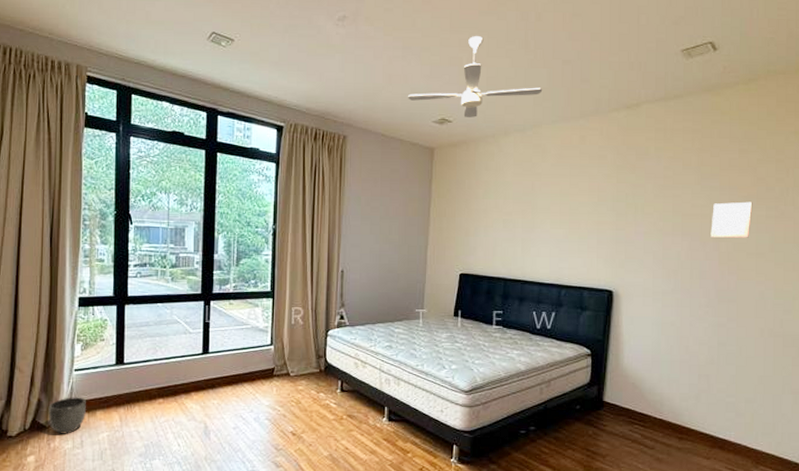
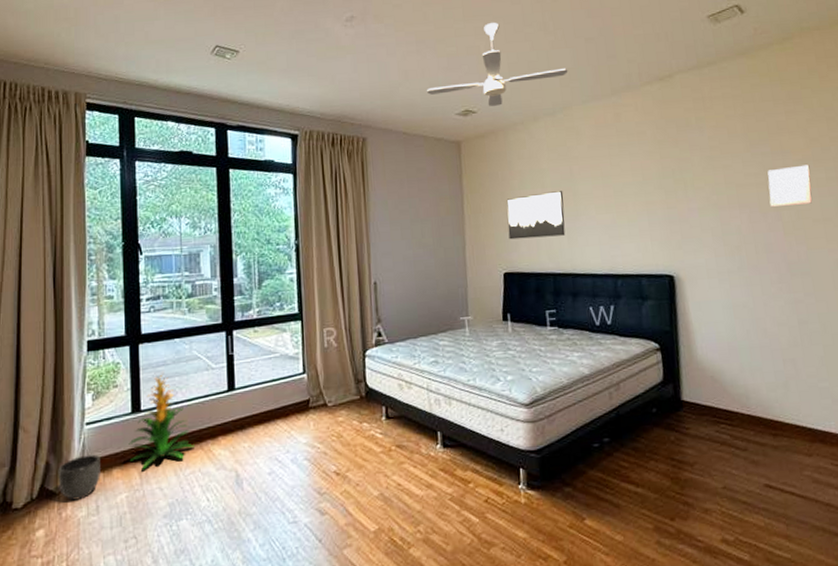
indoor plant: none [112,332,171,415] -> present [129,373,196,470]
wall art: none [468,203,523,245] -> present [506,191,566,240]

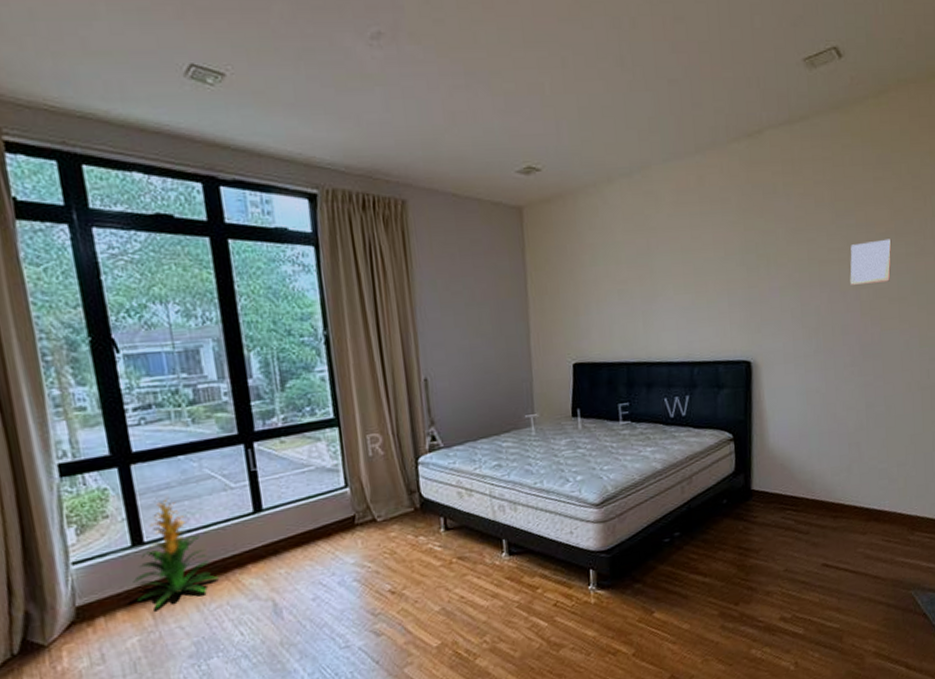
planter: present [58,454,100,501] -> none [42,597,101,652]
ceiling fan: present [427,22,568,106] -> none [480,51,648,163]
wall art: present [506,191,566,240] -> none [576,268,641,326]

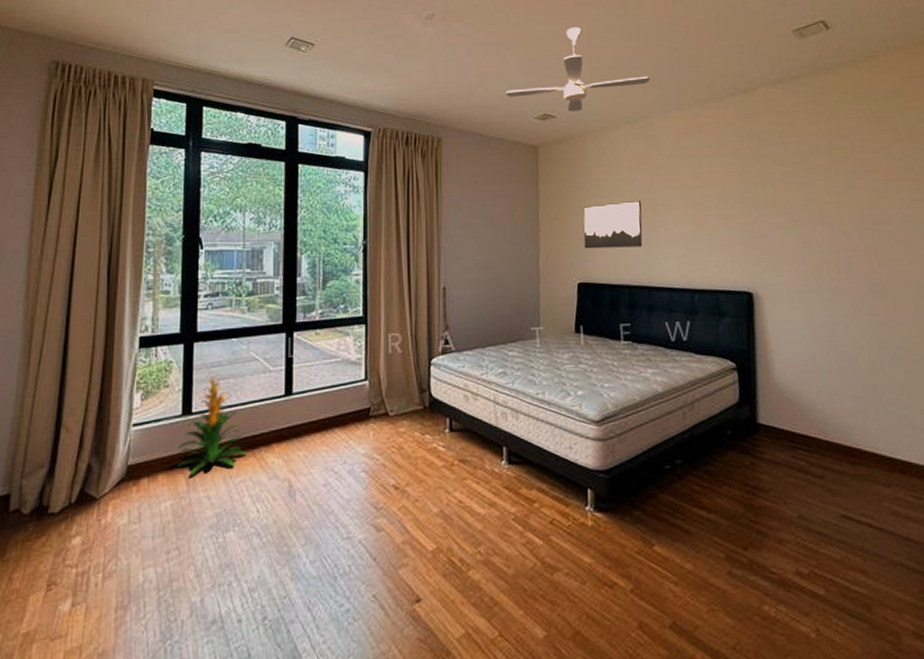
ceiling fan: none [480,51,648,163] -> present [506,26,651,111]
wall art: none [576,268,641,326] -> present [583,201,643,249]
picture frame: present [850,239,892,285] -> none [850,185,895,226]

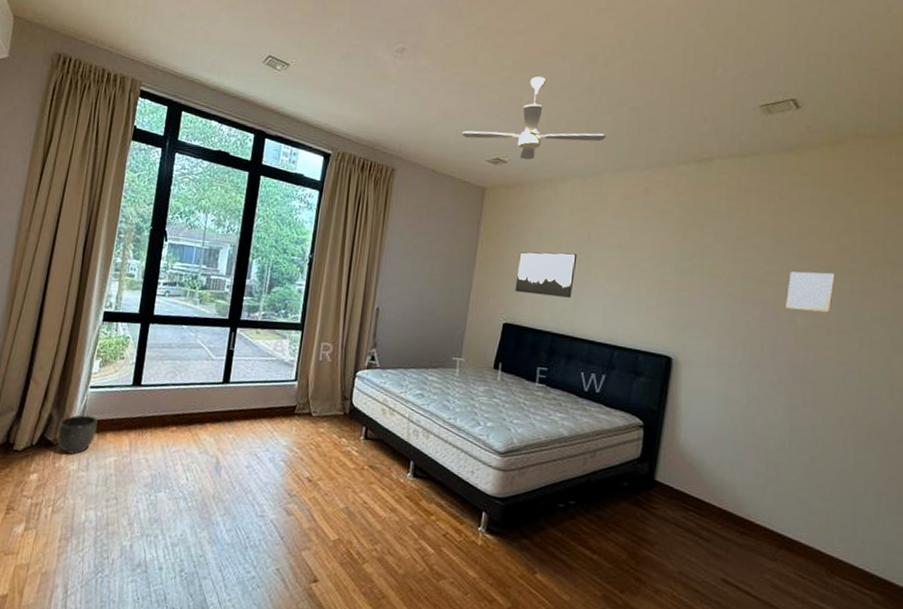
planter: none [99,458,146,507] -> present [57,415,98,455]
indoor plant: present [177,374,248,477] -> none [124,353,185,440]
picture frame: none [850,185,895,226] -> present [785,271,835,313]

